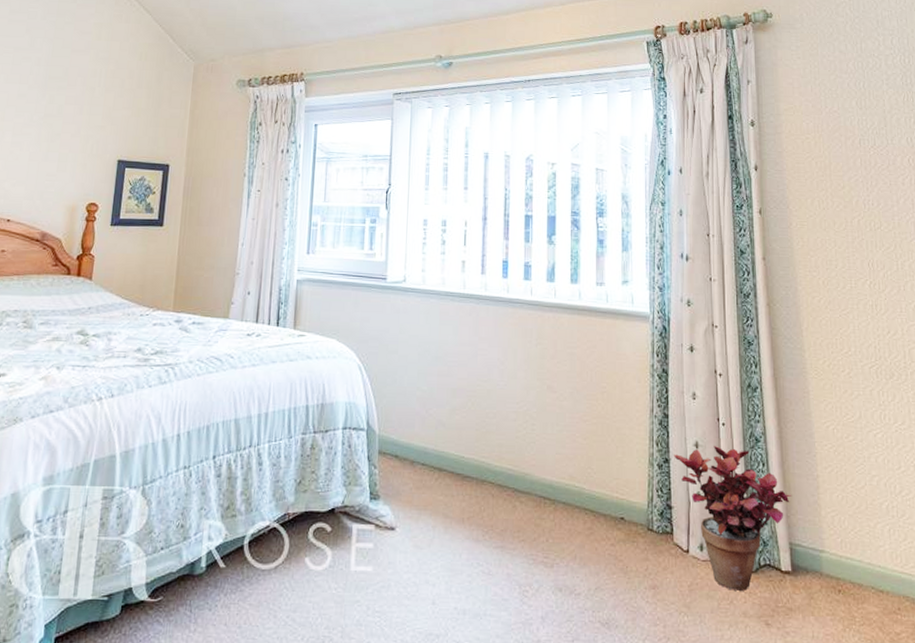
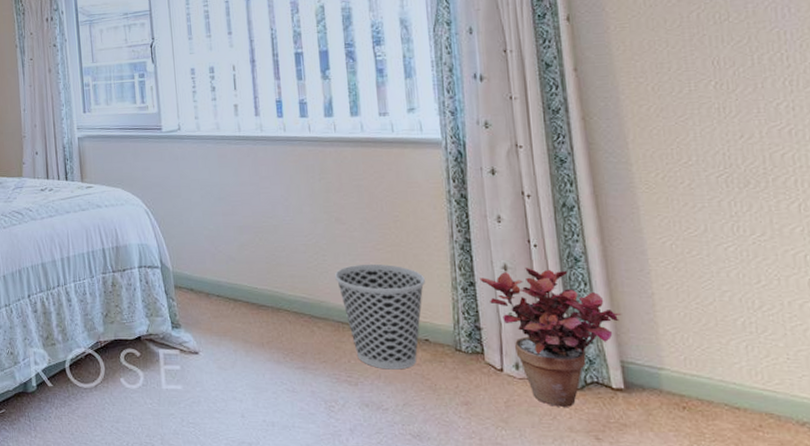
wastebasket: none [542,435,625,550] -> present [335,263,425,370]

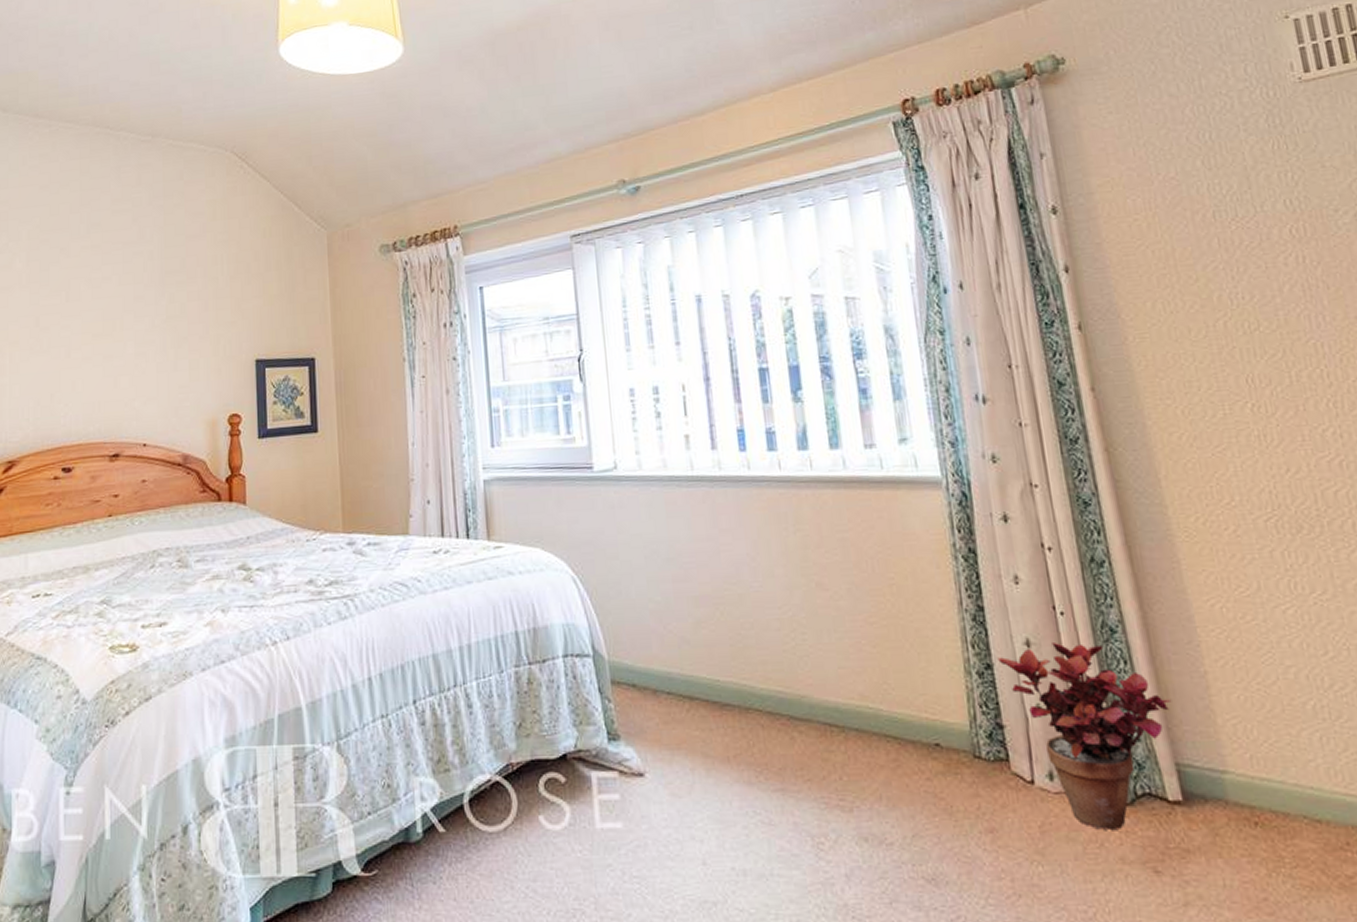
wastebasket: present [335,263,425,370] -> none [818,642,931,788]

